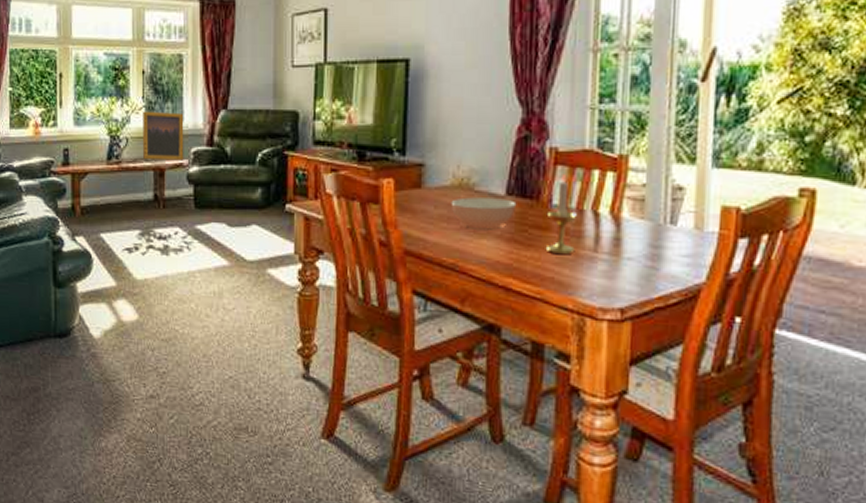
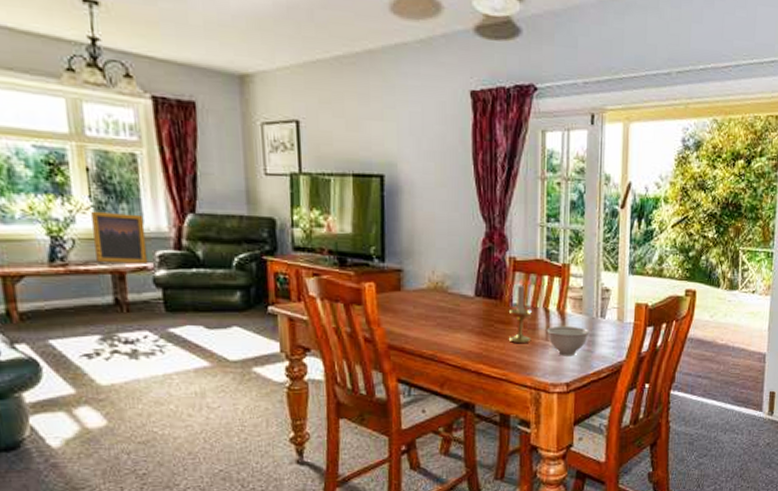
bowl: present [451,197,517,230] -> none [428,298,484,326]
bowl: none [595,233,654,274] -> present [547,325,589,356]

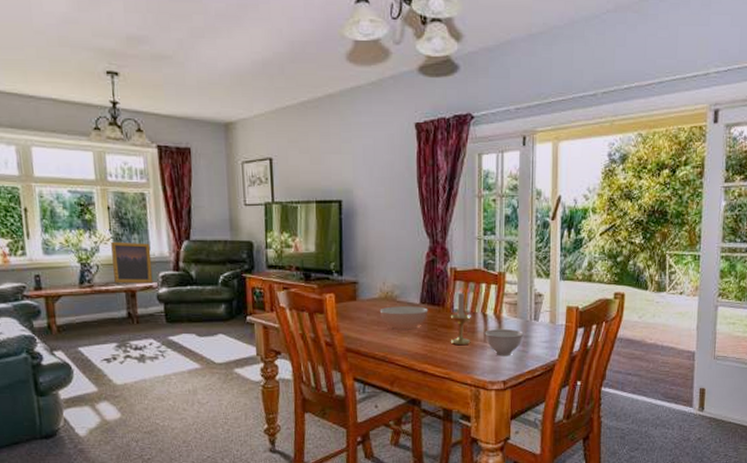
bowl: none [428,298,484,326] -> present [379,306,429,330]

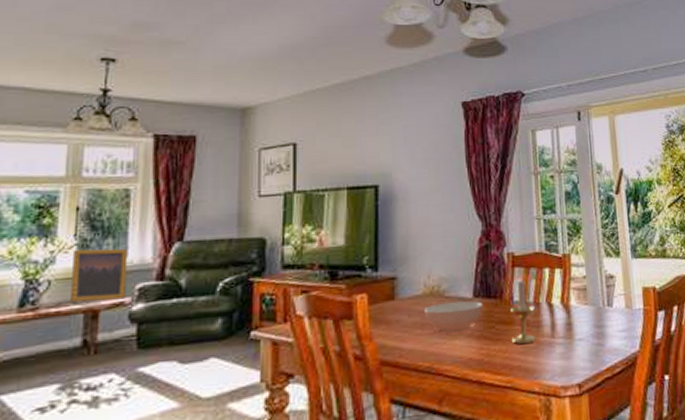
bowl: present [485,328,524,356] -> none [552,319,598,354]

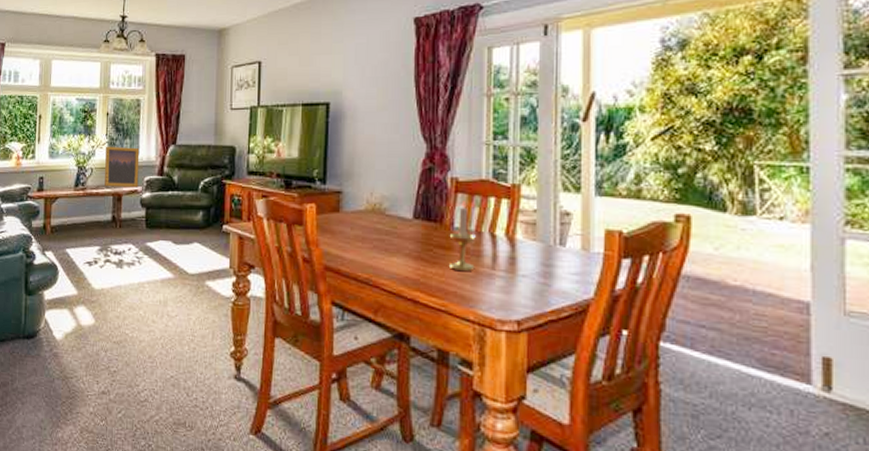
bowl: present [423,301,484,332] -> none [365,220,423,249]

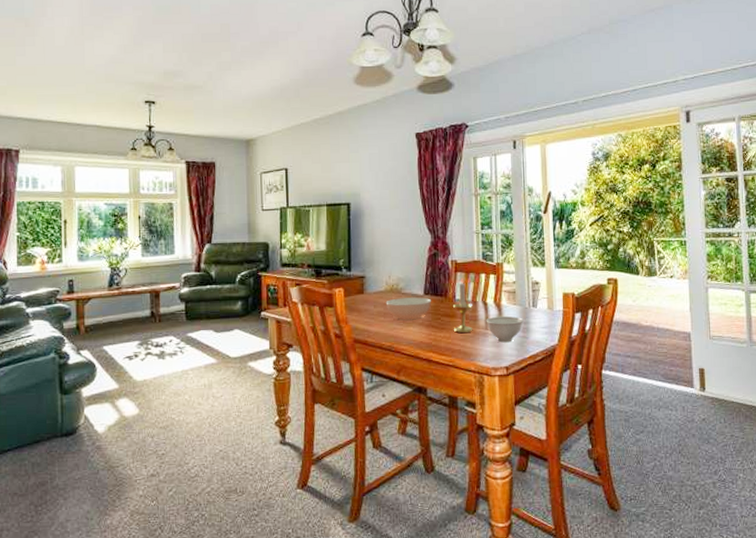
picture frame: present [105,146,140,188] -> none [140,247,176,285]
bowl: none [365,220,423,249] -> present [385,297,432,321]
bowl: none [493,253,546,290] -> present [486,316,524,343]

